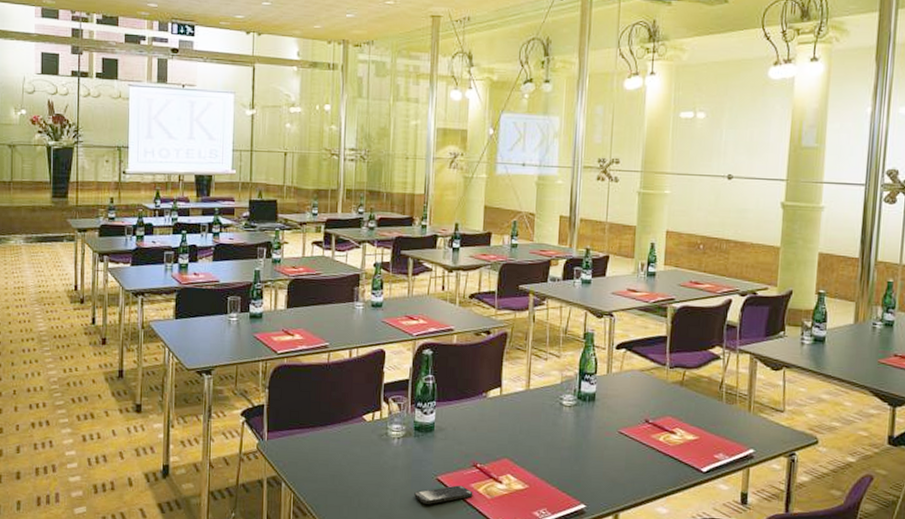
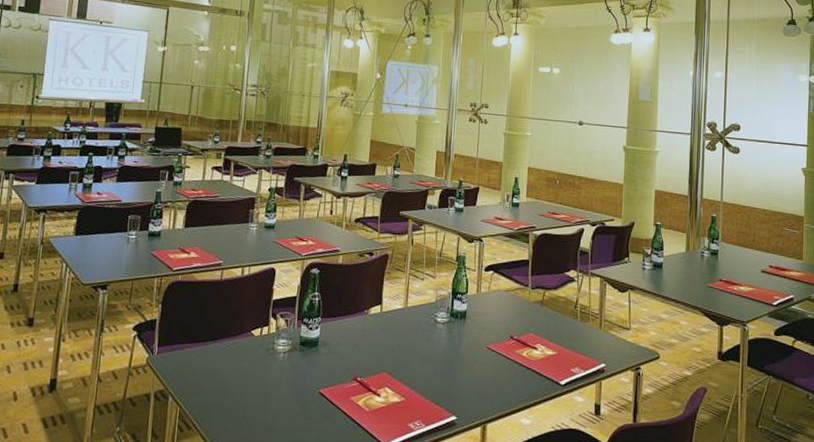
smartphone: present [414,485,473,504] -> none [297,398,353,417]

